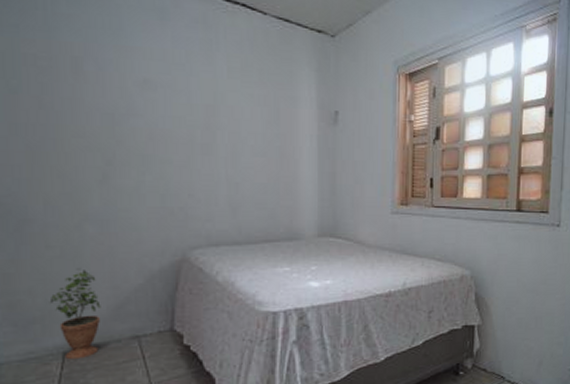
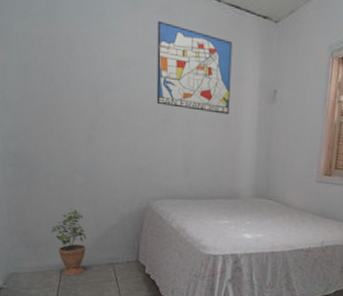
wall art: none [190,35,283,141] -> present [156,20,233,115]

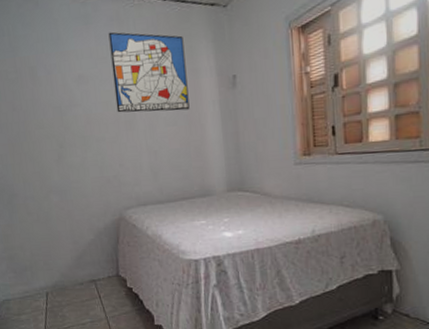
potted plant: present [51,208,87,276] -> none [34,229,69,298]

